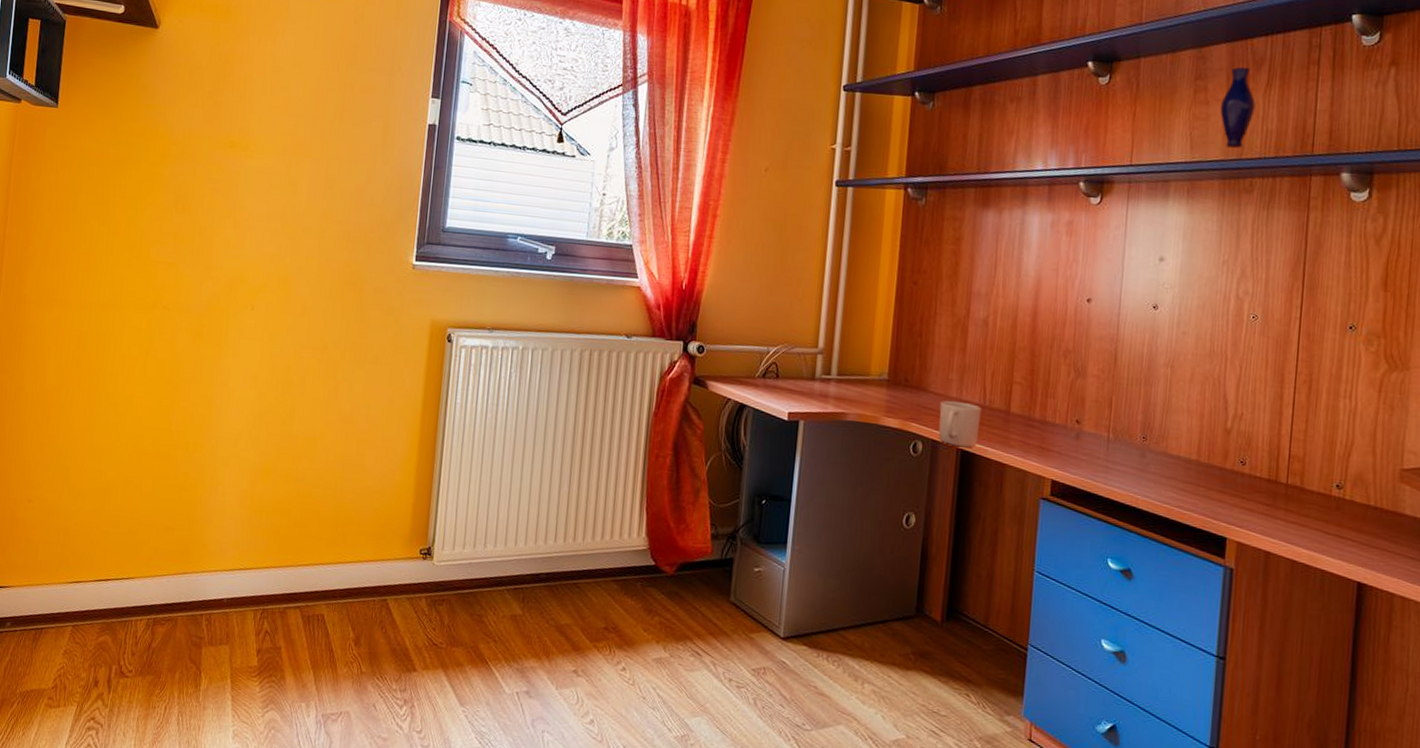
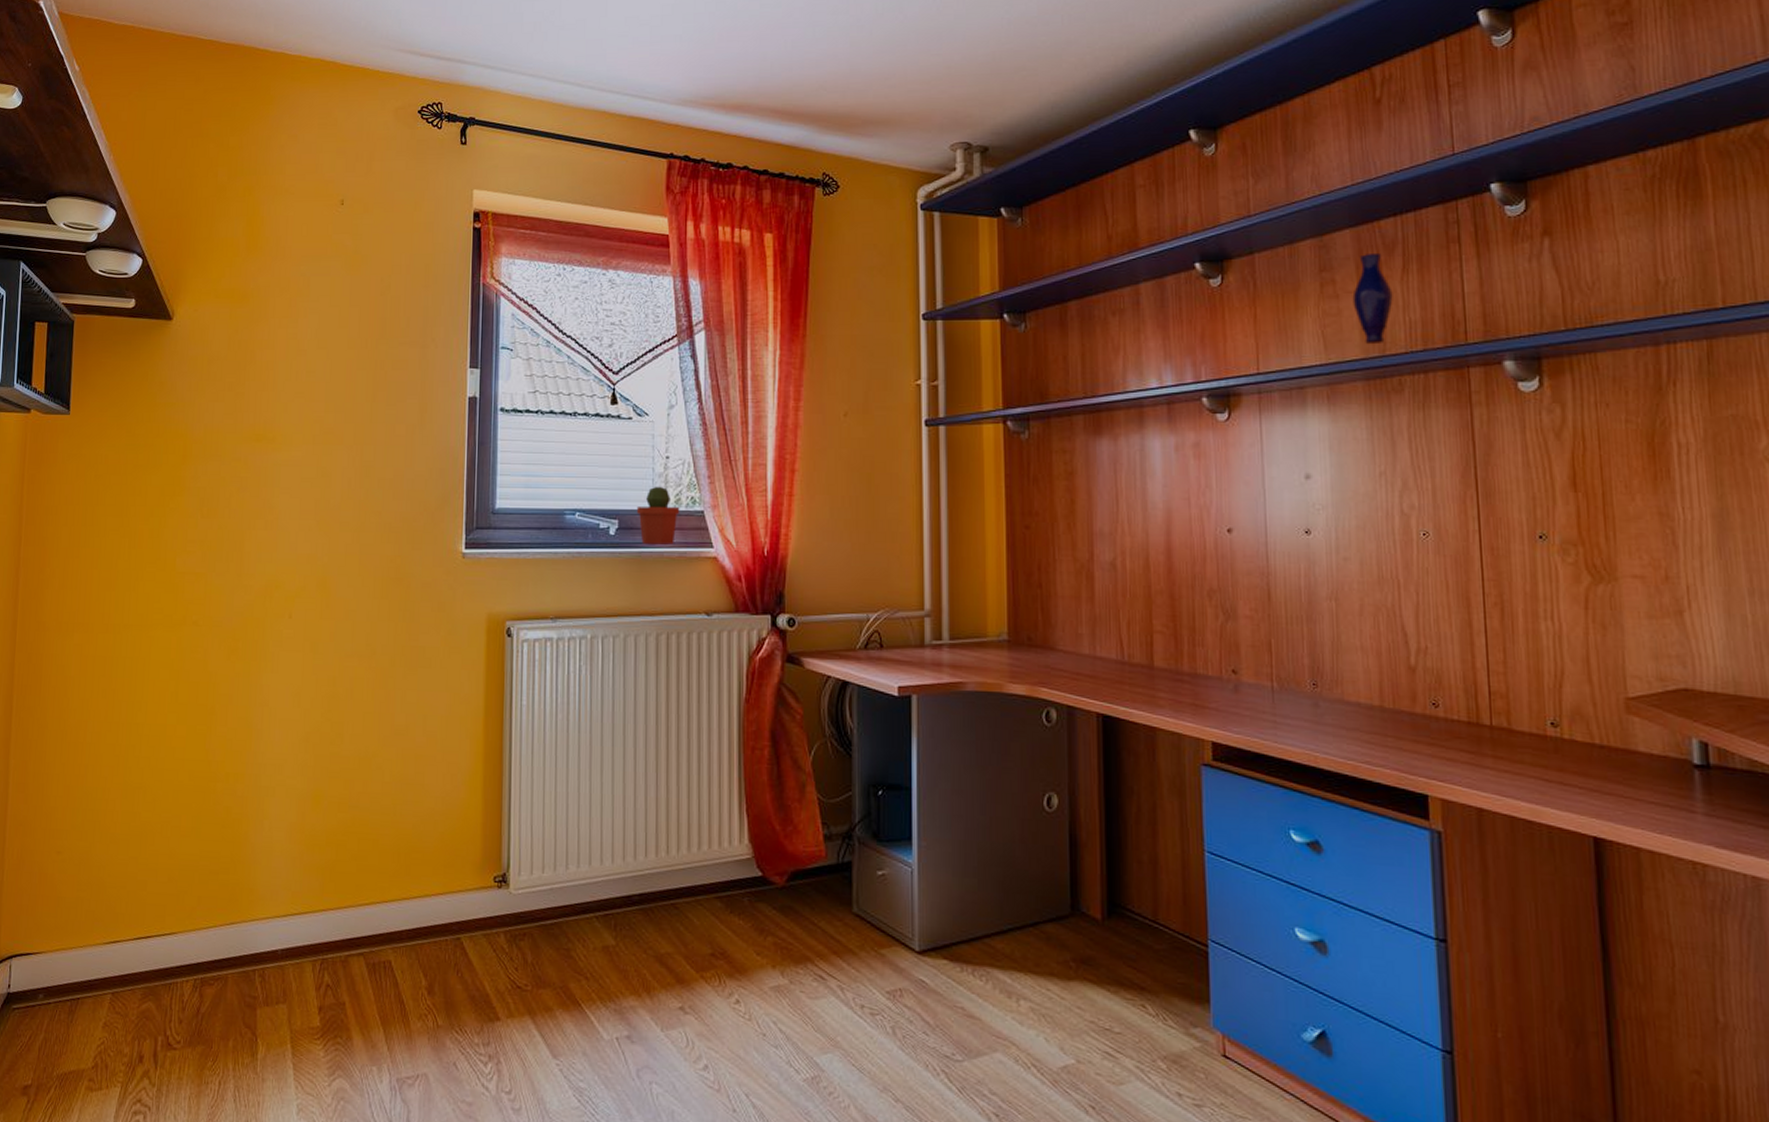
succulent plant: none [572,219,612,273] -> present [636,486,680,545]
mug: present [938,400,981,448] -> none [1071,658,1121,712]

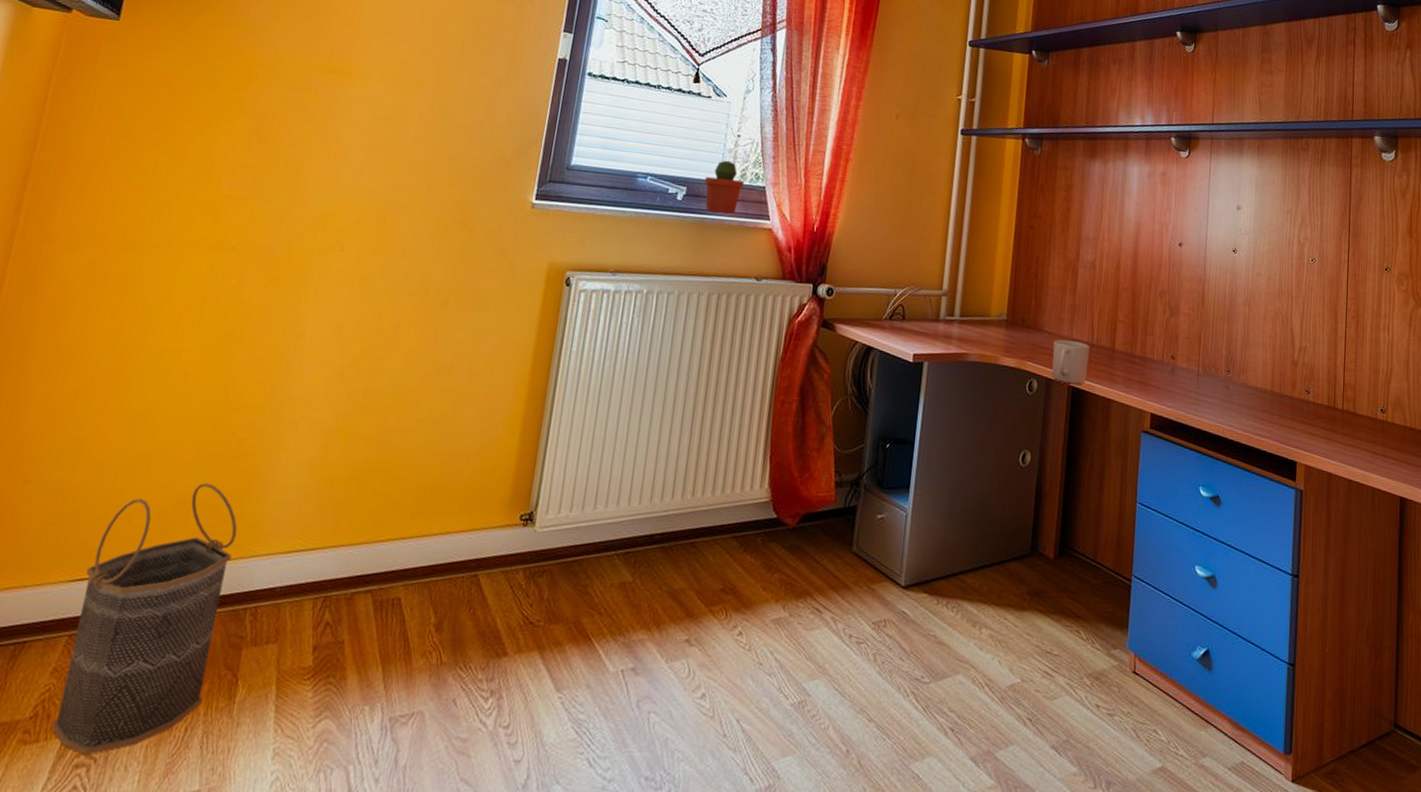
basket: none [110,850,236,1104] -> present [51,482,238,756]
mug: none [1071,658,1121,712] -> present [1052,339,1090,385]
vase: present [1352,252,1393,345] -> none [1281,43,1308,113]

